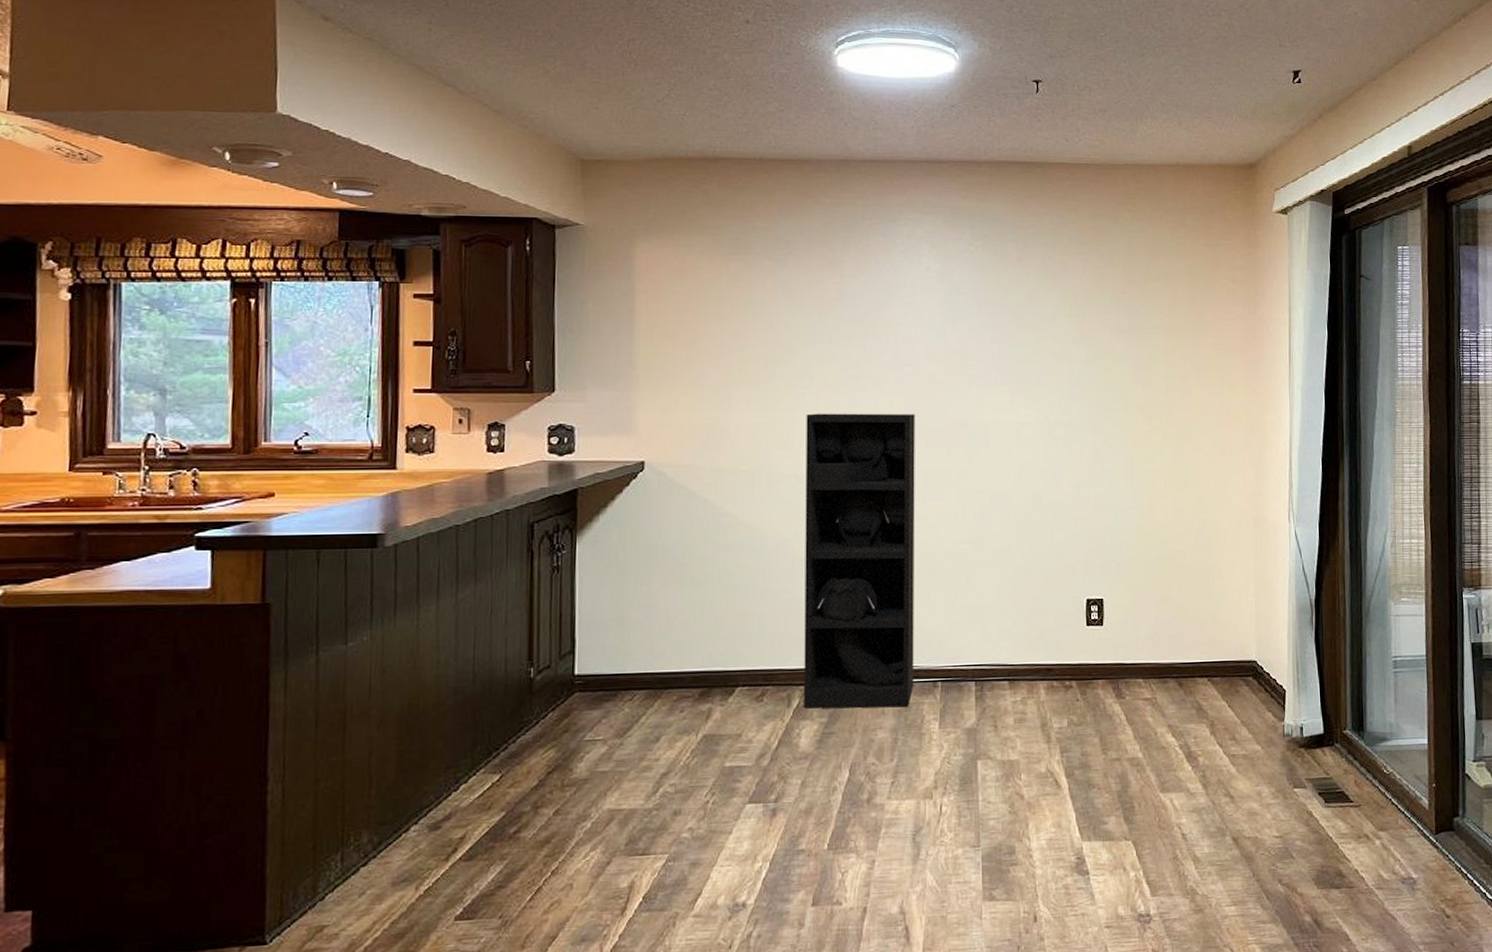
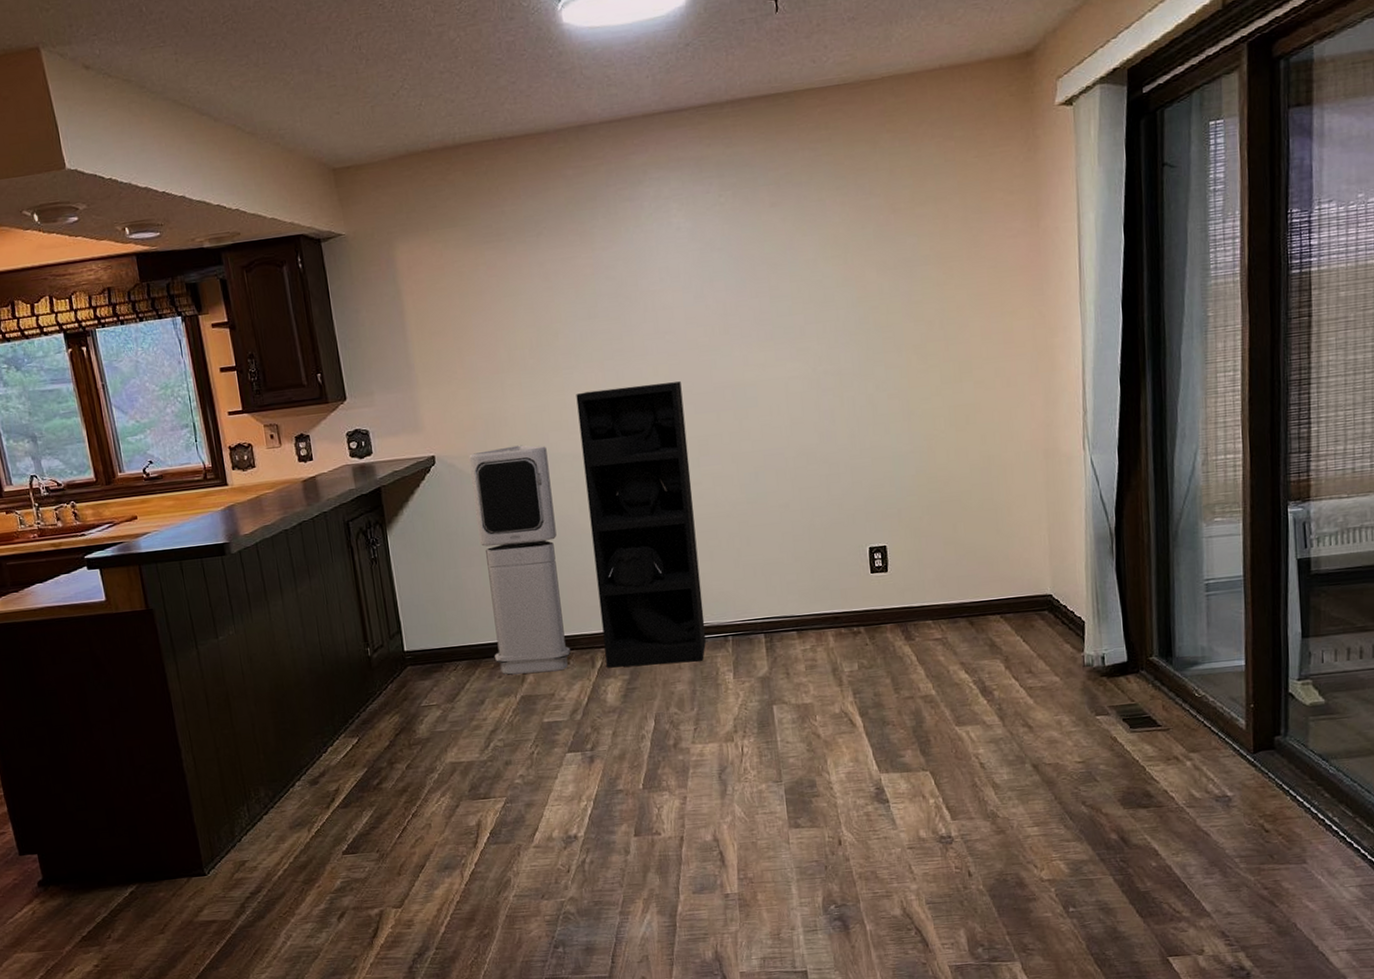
air purifier: none [678,460,768,710] -> present [469,444,571,675]

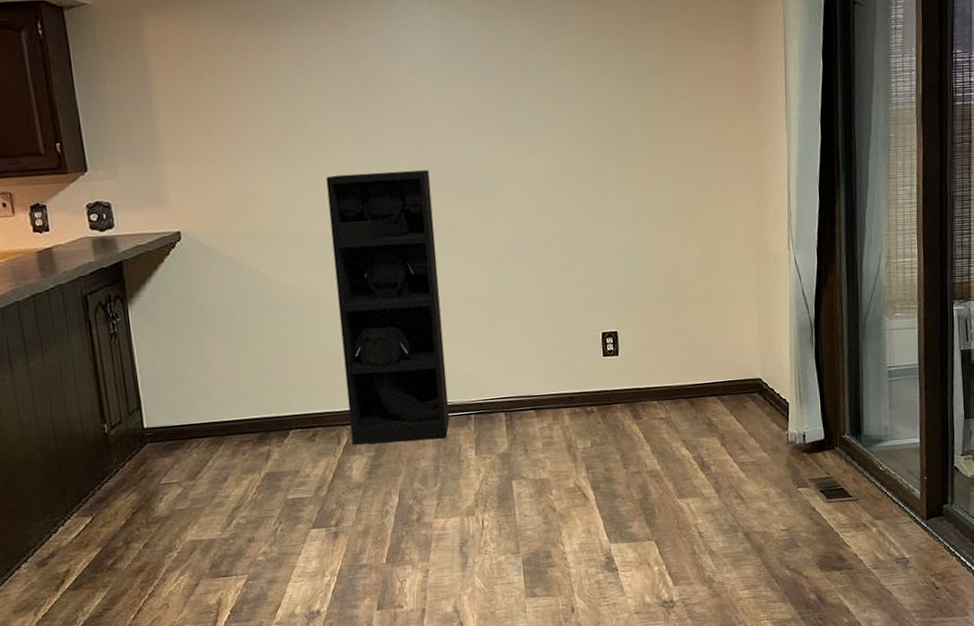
air purifier: present [469,444,571,675] -> none [216,224,316,452]

